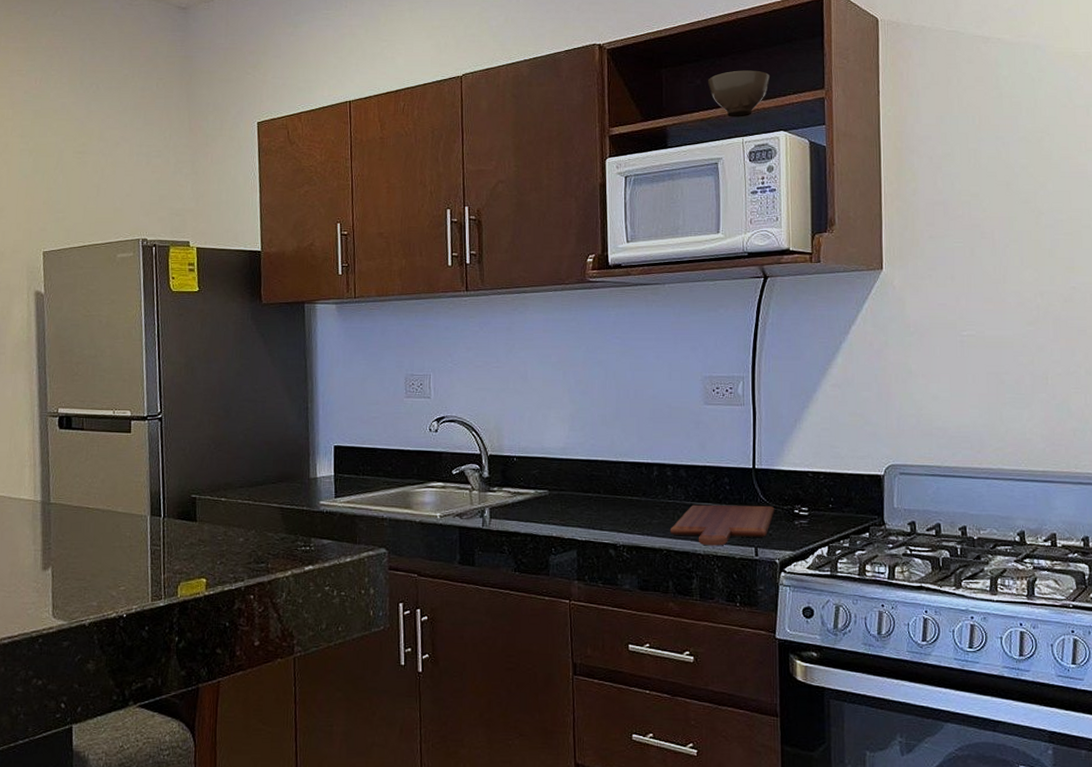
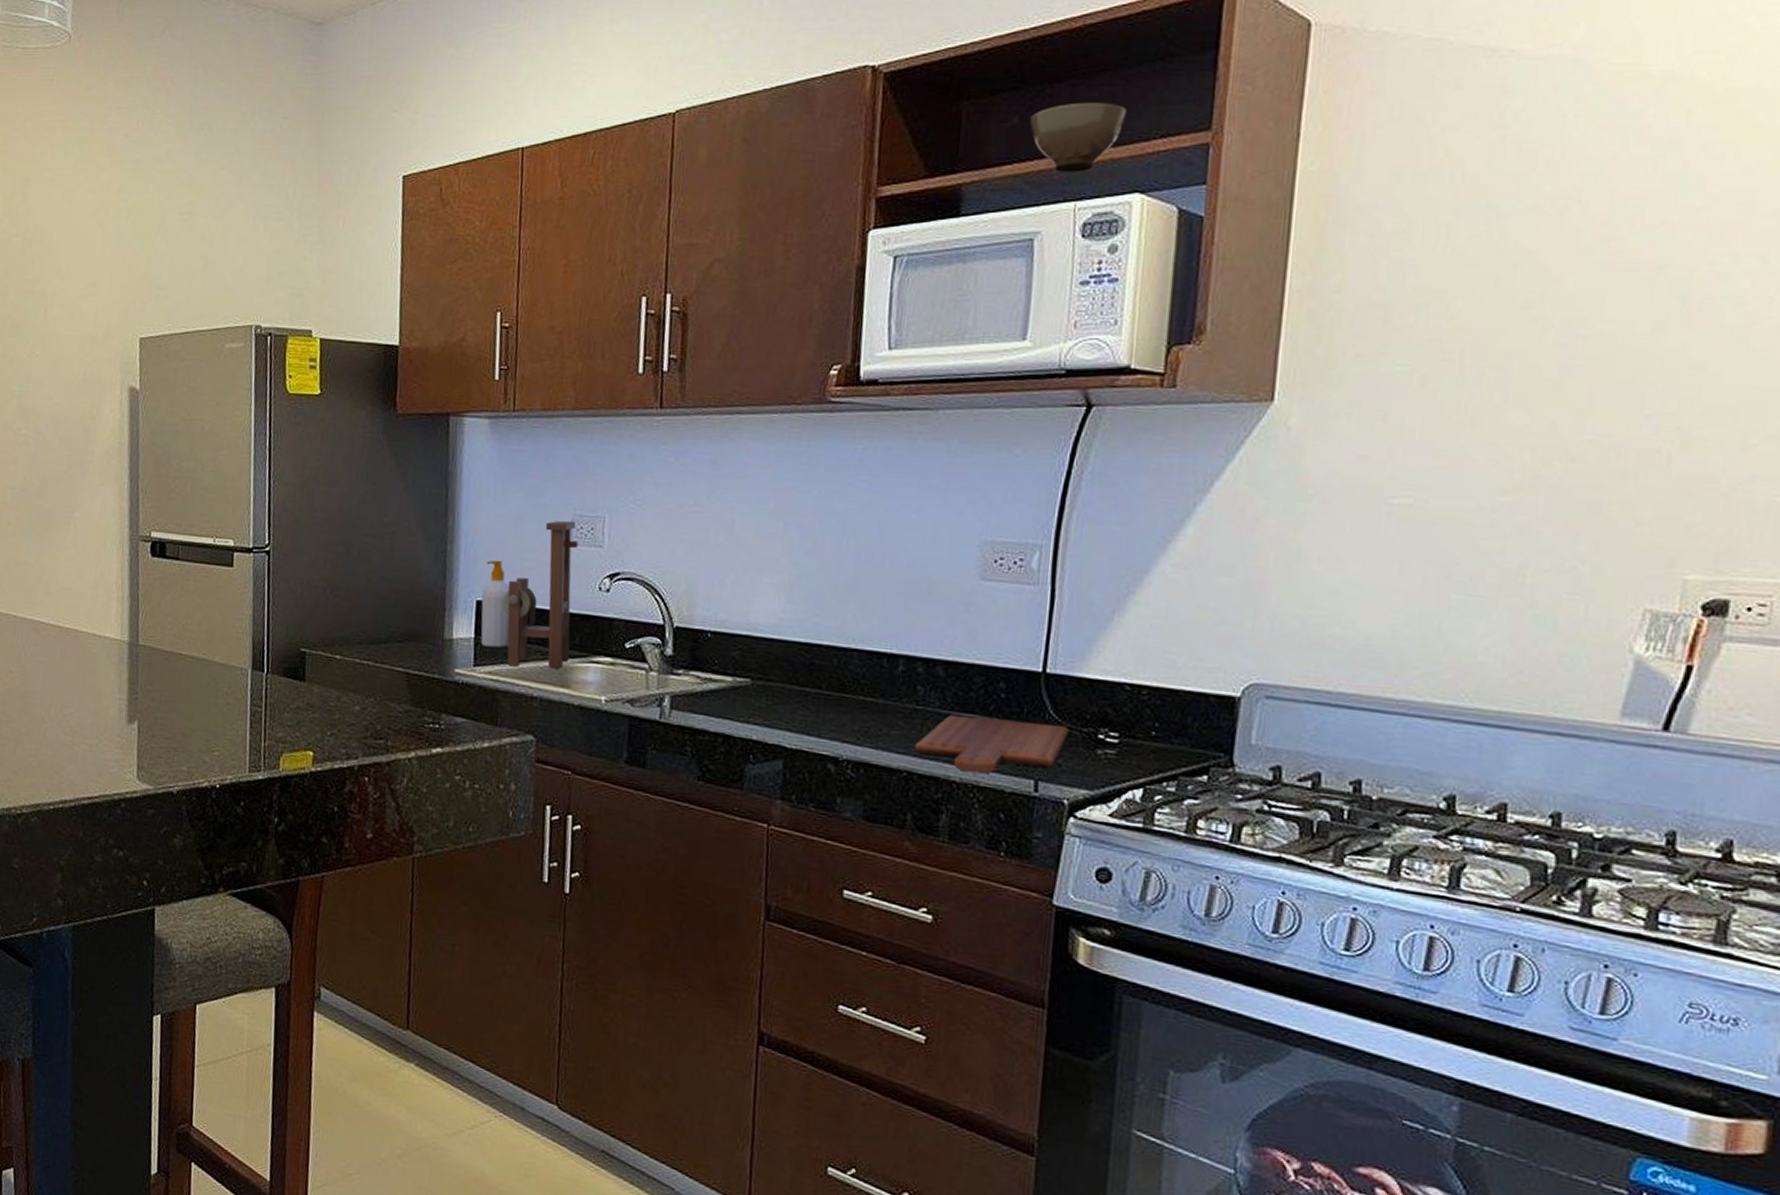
soap bottle: none [338,413,362,481] -> present [480,560,510,648]
paper towel holder: none [354,379,411,496] -> present [501,520,578,668]

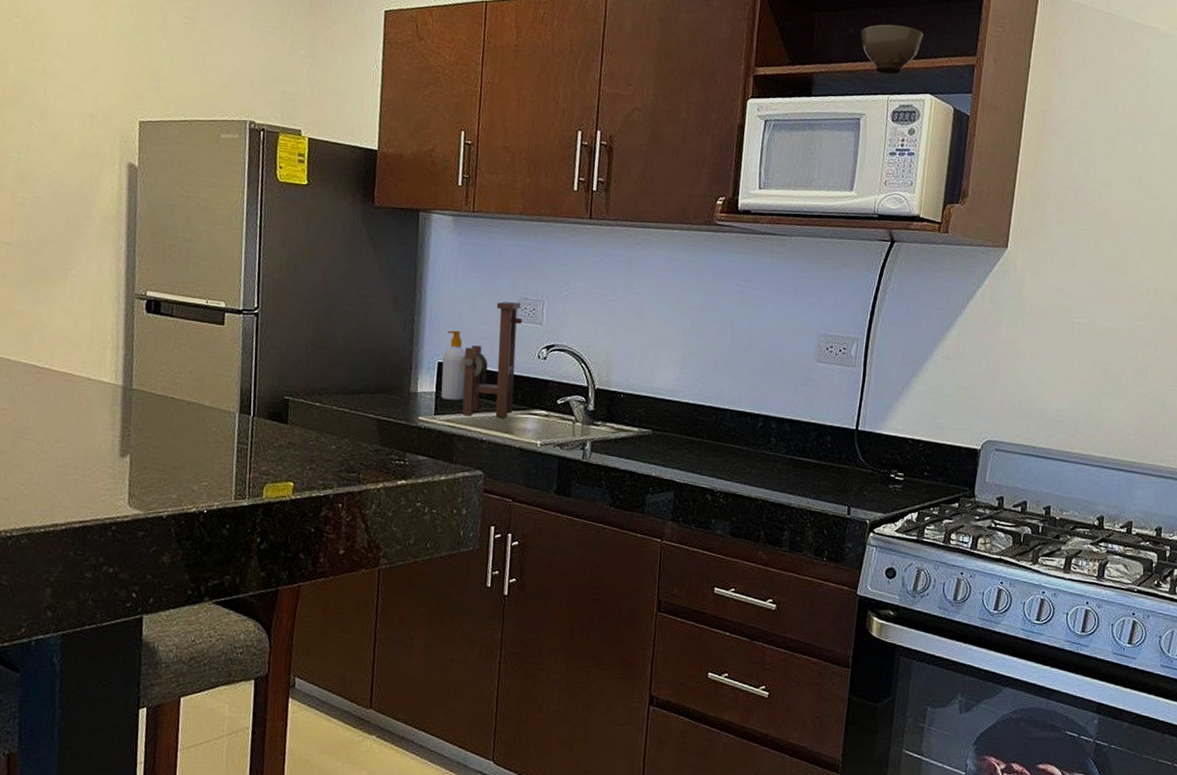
cutting board: present [914,714,1070,774] -> none [767,459,872,502]

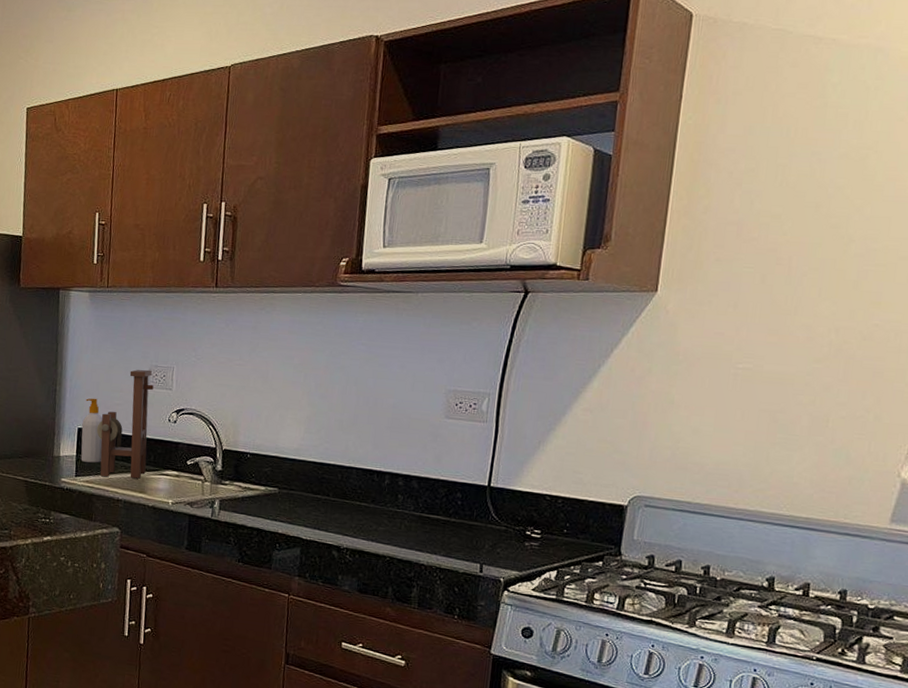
bowl: present [860,24,925,75] -> none [489,68,560,120]

